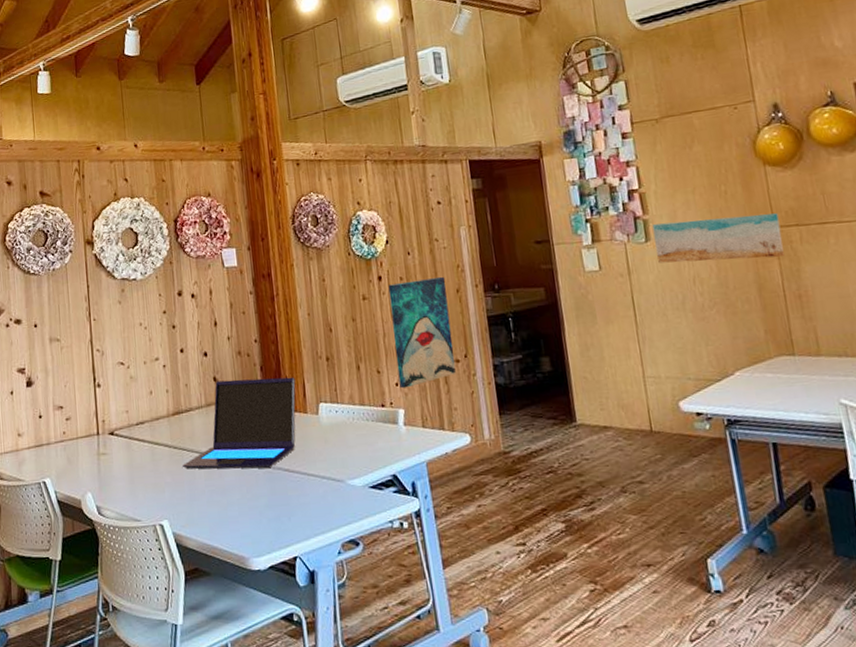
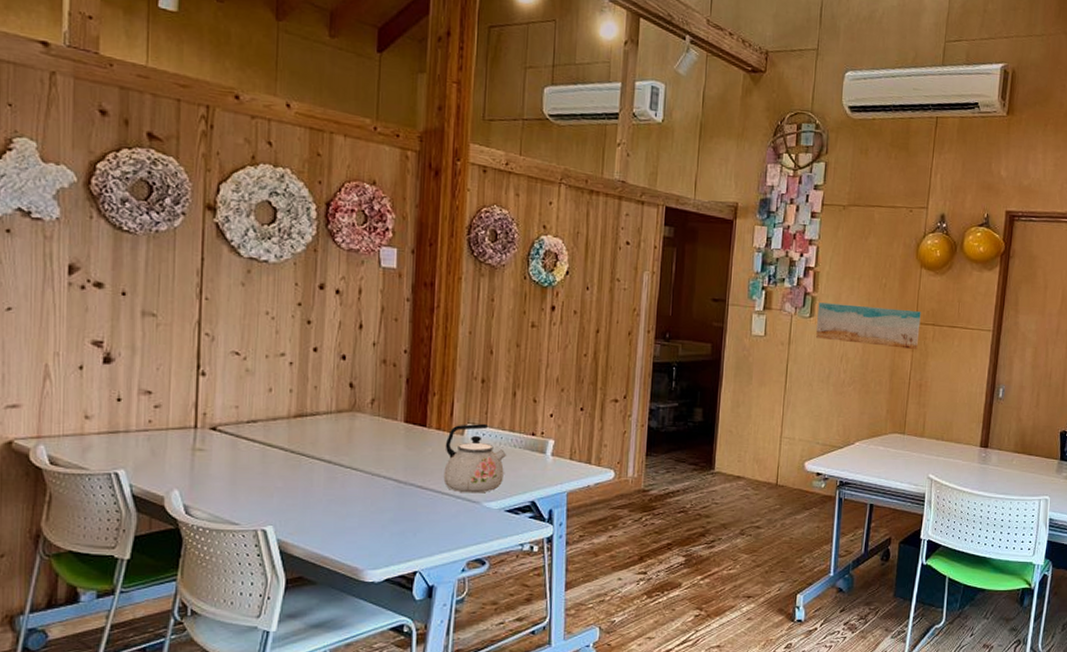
laptop: present [183,377,296,469] -> none [299,388,444,482]
kettle: none [303,401,362,473] -> present [443,424,506,493]
wall art: present [388,276,456,389] -> none [554,316,620,420]

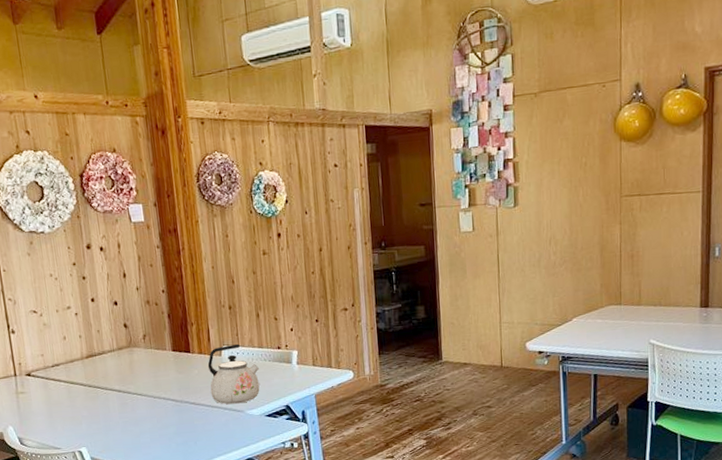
wall art: present [815,302,921,349] -> none [521,184,626,226]

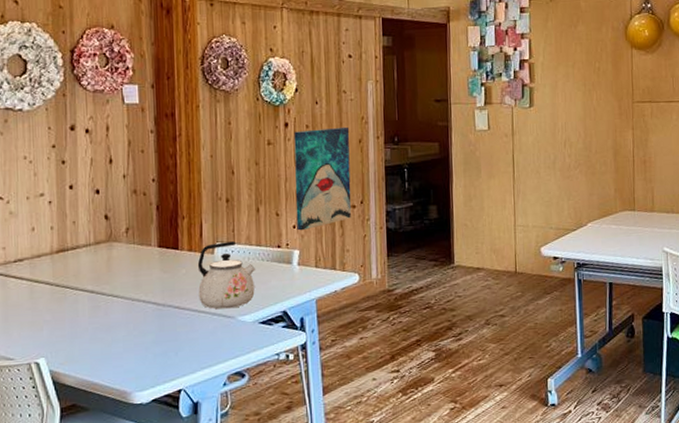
wall art: none [286,234,344,333] -> present [294,127,352,231]

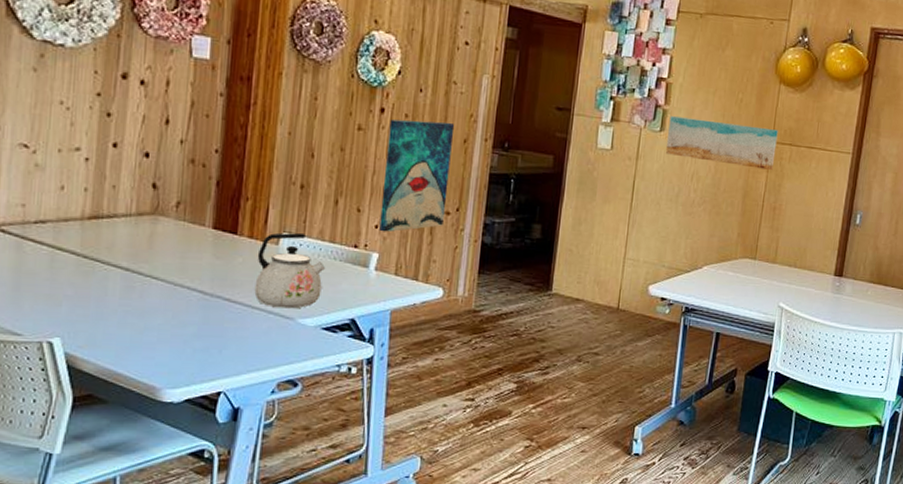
wall art: none [537,90,638,128] -> present [665,116,778,170]

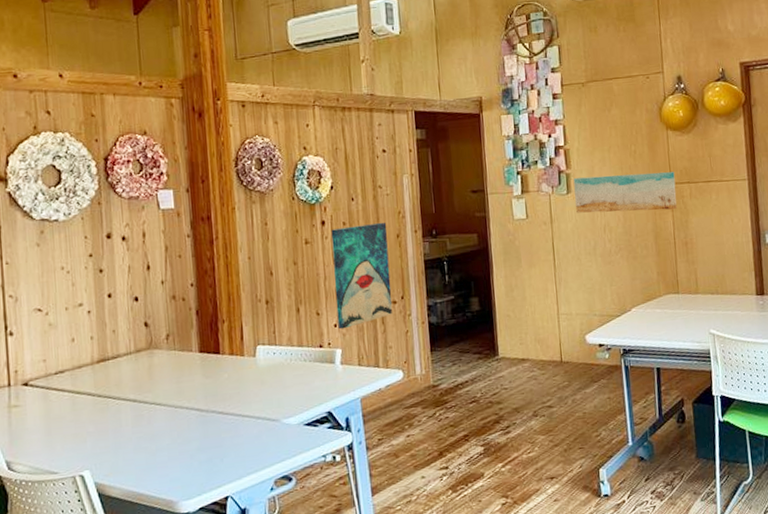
kettle: present [254,233,325,309] -> none [239,343,299,413]

